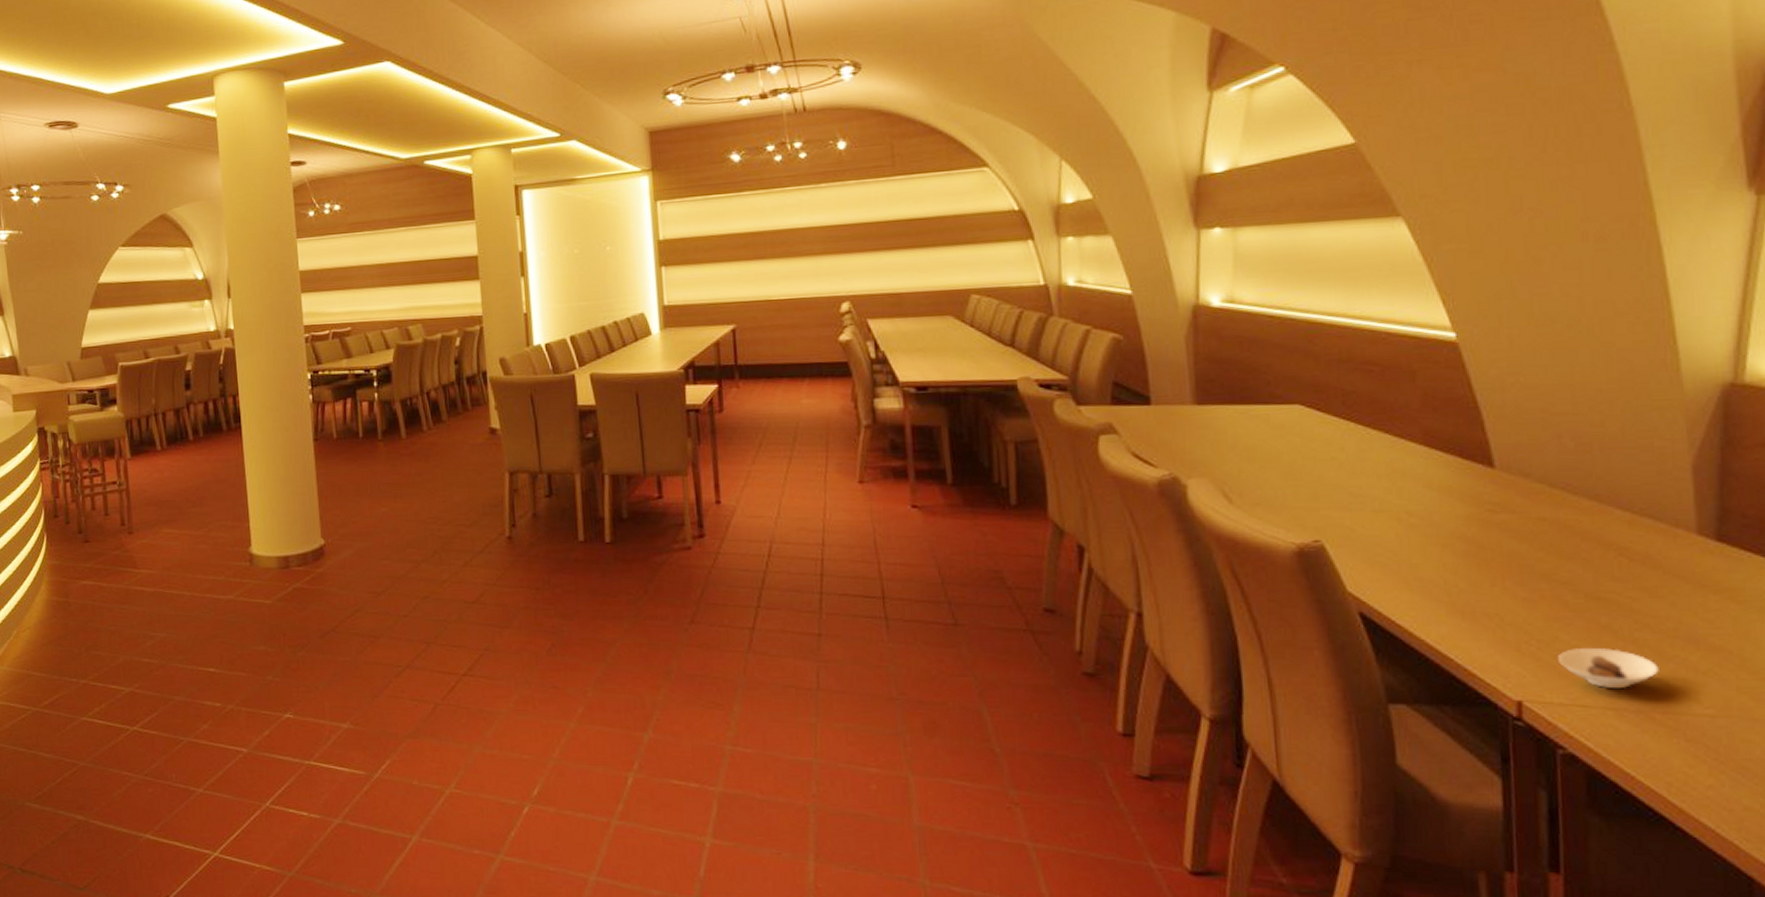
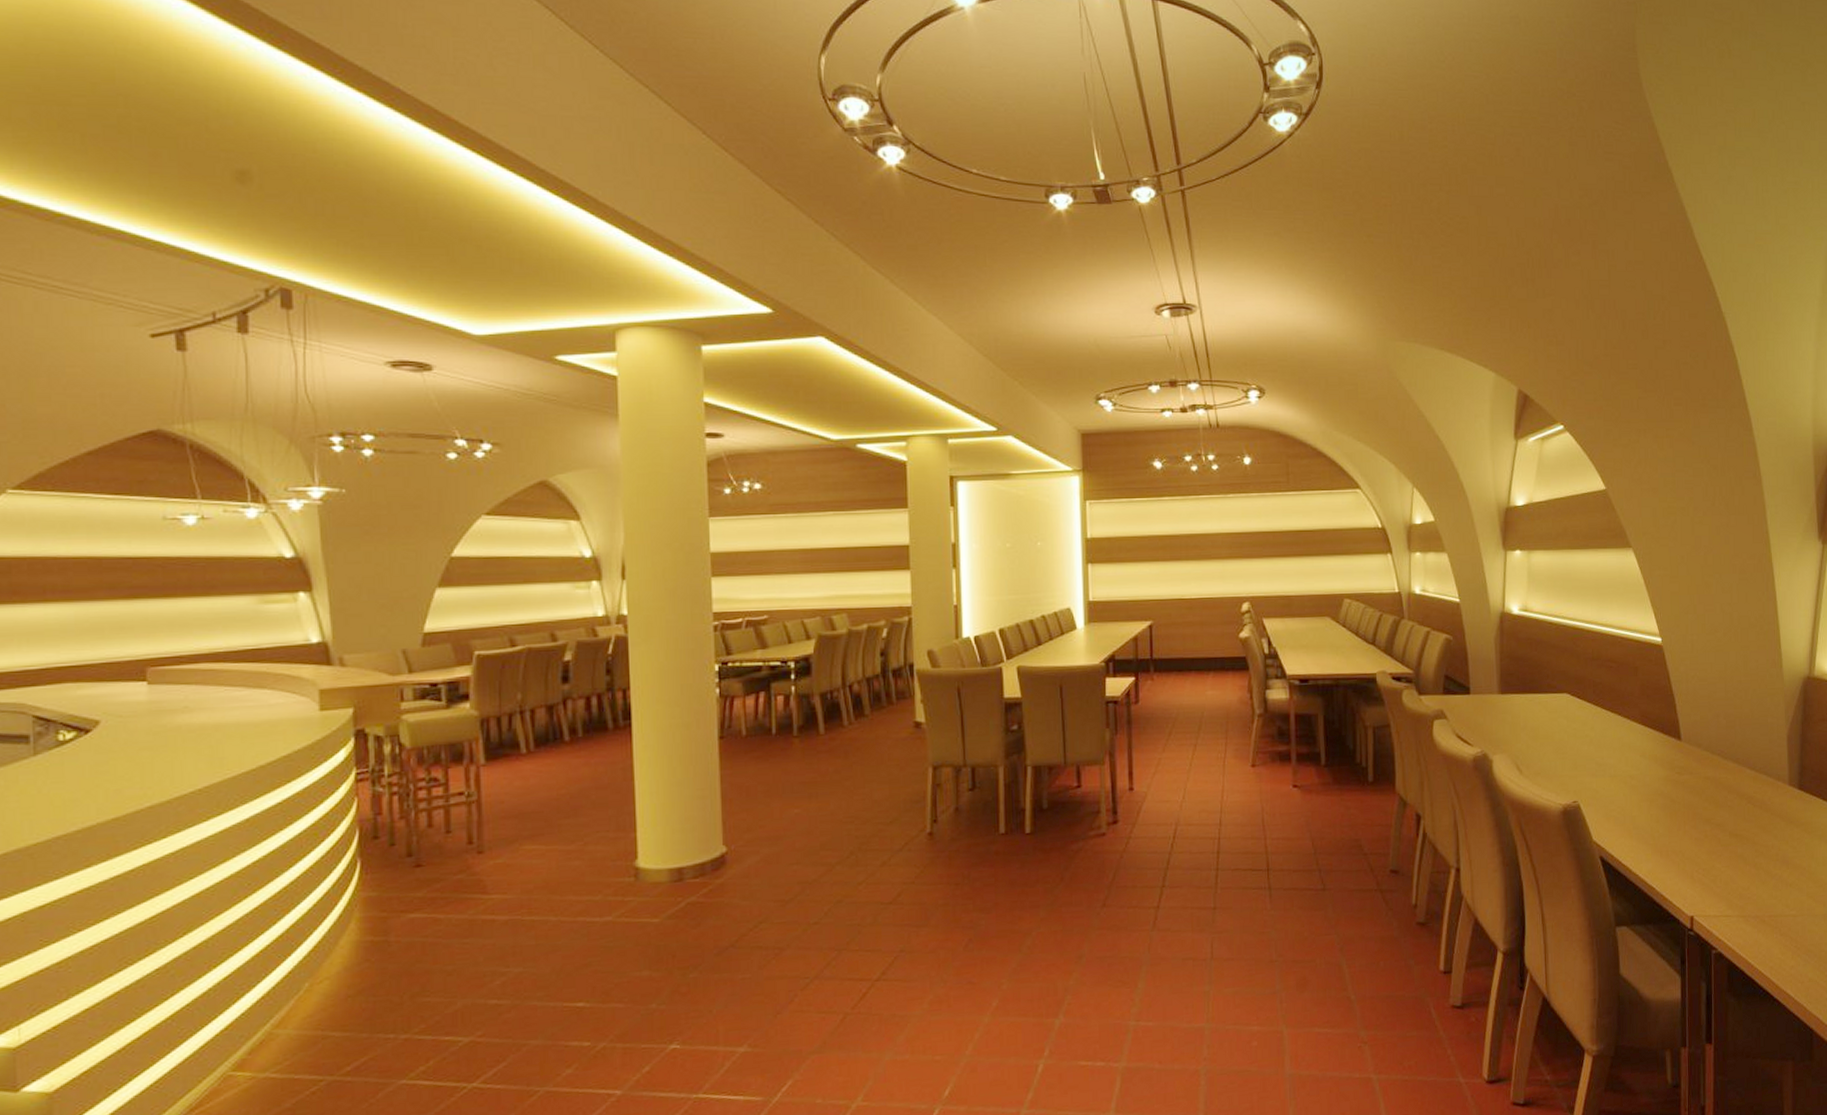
saucer: present [1558,648,1659,688] -> none [1714,872,1768,901]

